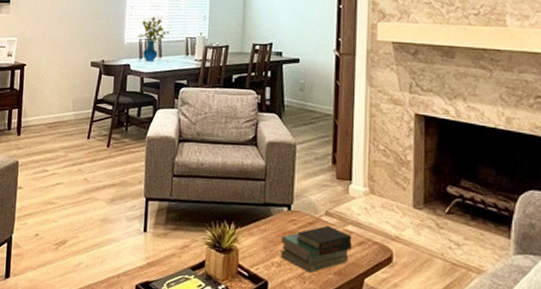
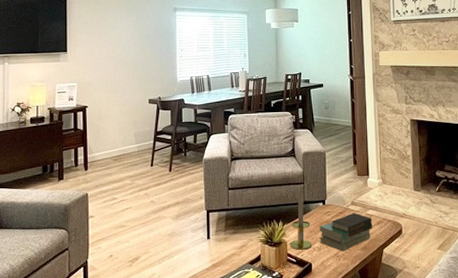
bouquet: present [137,15,170,62] -> none [188,56,216,96]
candle: none [241,185,270,263] -> present [289,188,312,250]

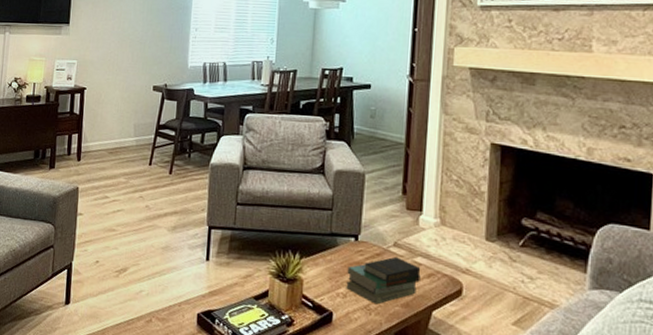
candle: present [289,188,312,250] -> none [306,215,336,294]

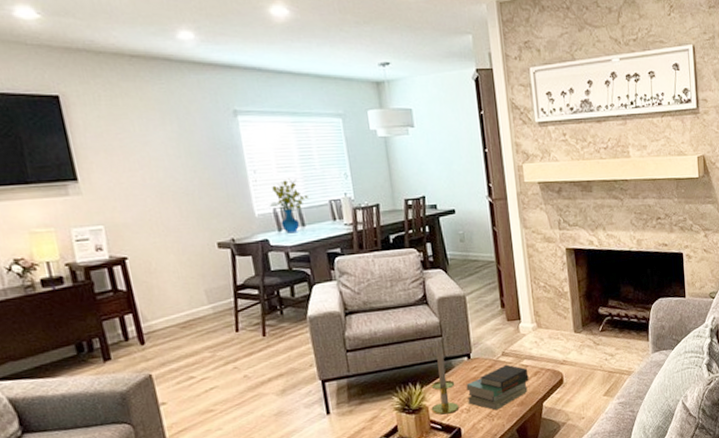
bouquet: none [201,38,235,87] -> present [269,178,308,234]
candle: none [306,215,336,294] -> present [431,341,459,415]

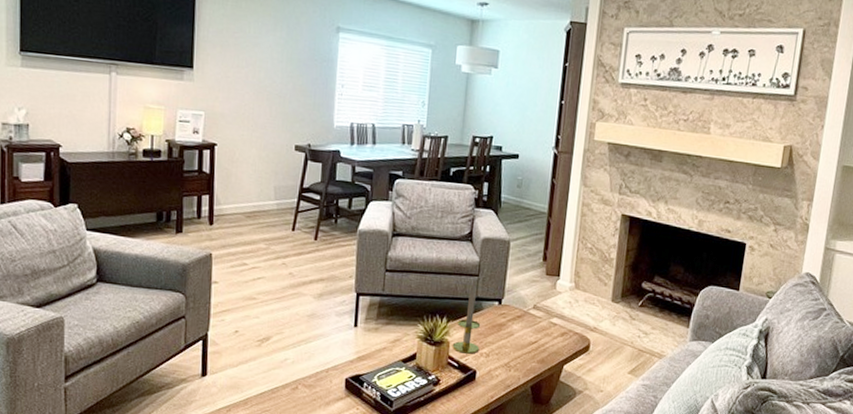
bouquet: present [269,178,308,234] -> none [348,97,385,150]
books: present [466,364,529,411] -> none [489,318,556,362]

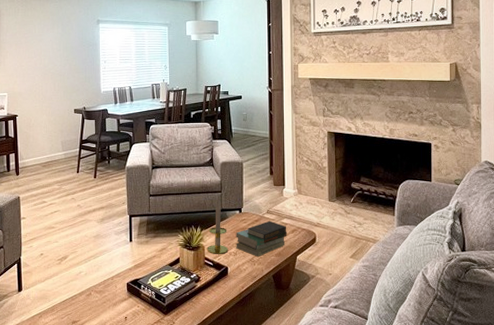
books: none [489,318,556,362] -> present [236,220,287,257]

